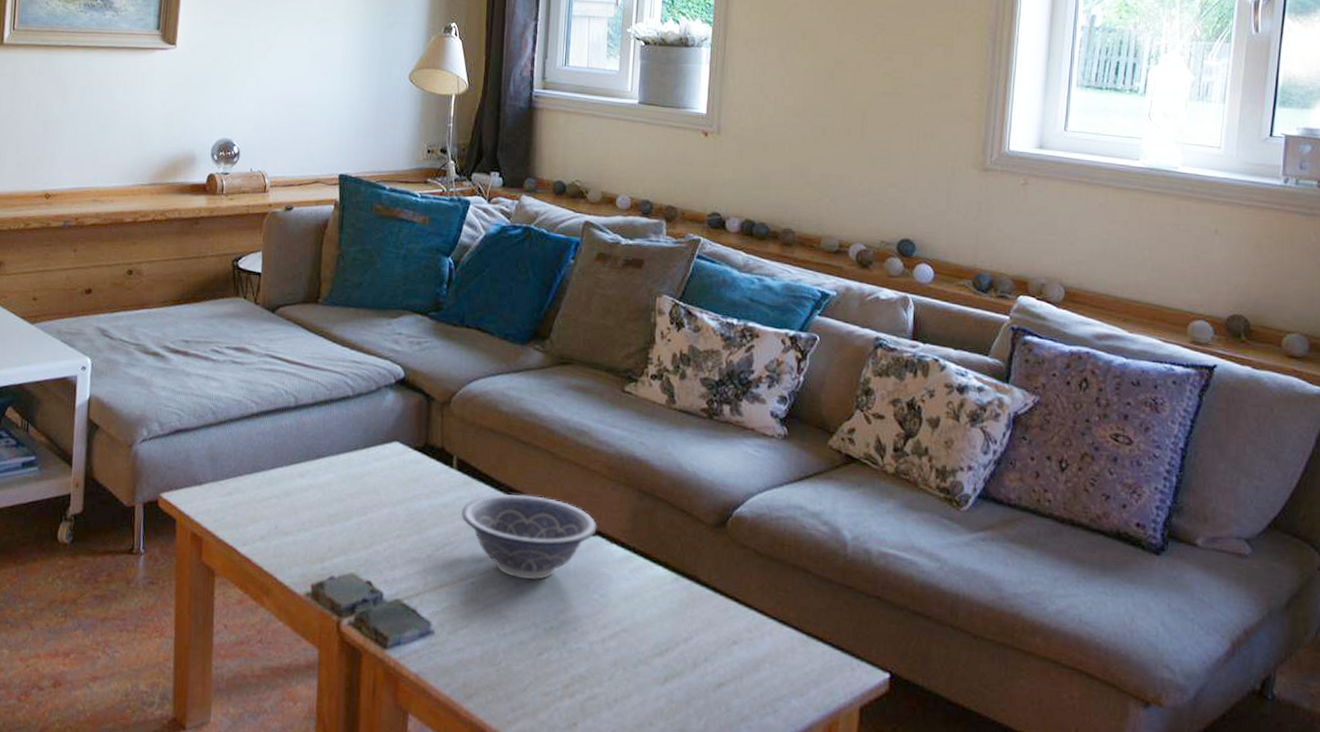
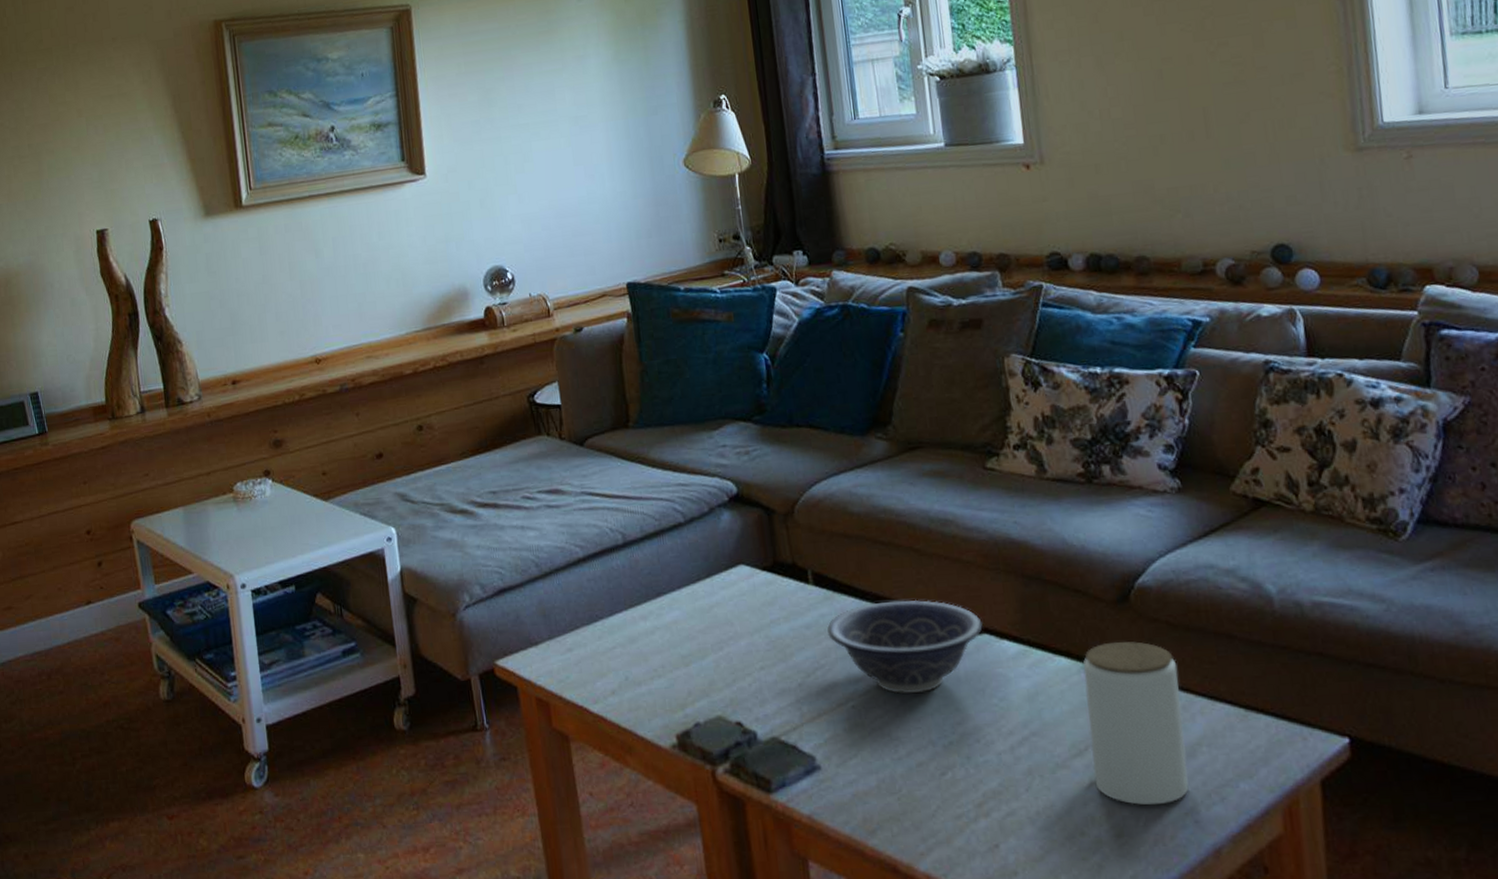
jar: none [669,560,757,709] -> present [1083,641,1190,806]

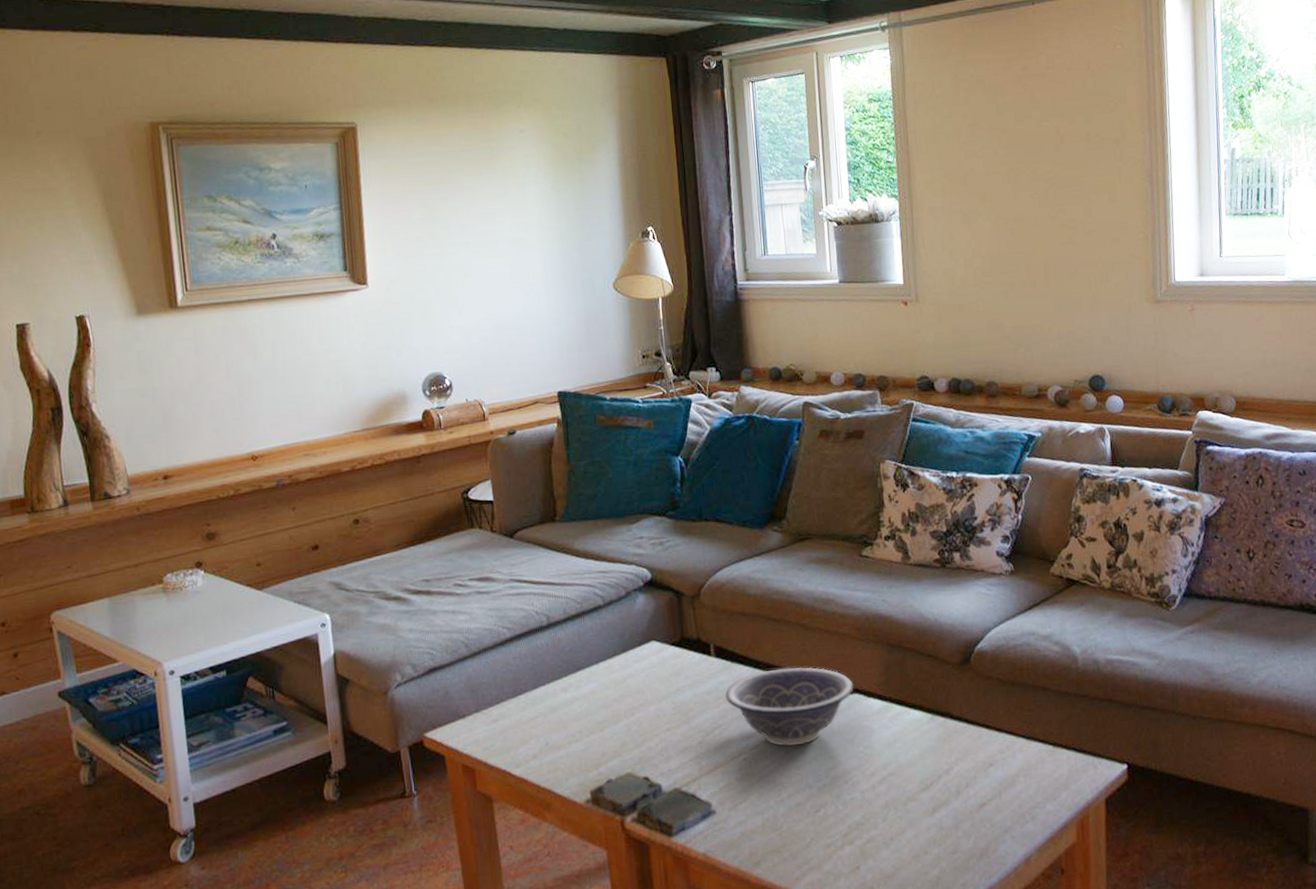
jar: present [1083,641,1190,806] -> none [932,695,1009,827]

